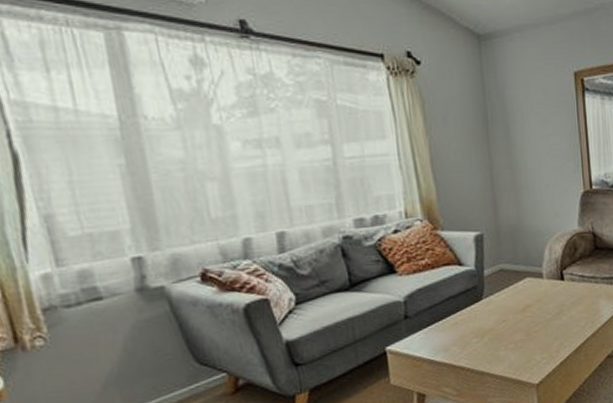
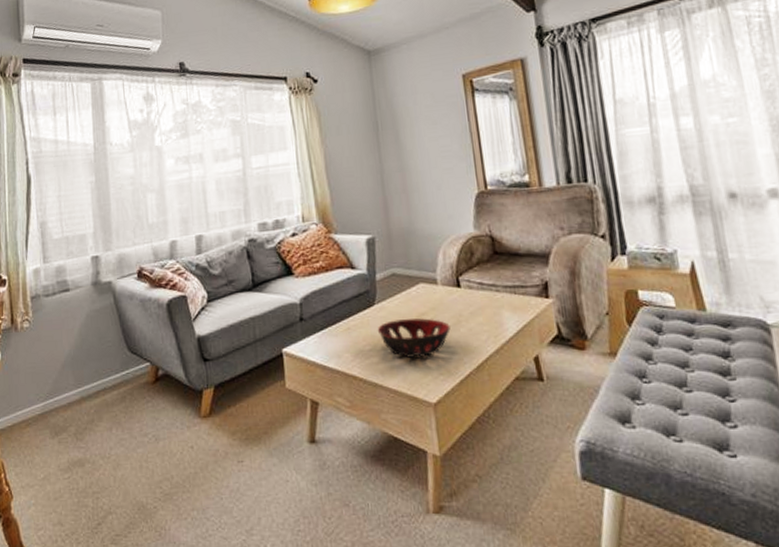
decorative bowl: none [484,309,553,346] -> present [377,318,450,358]

